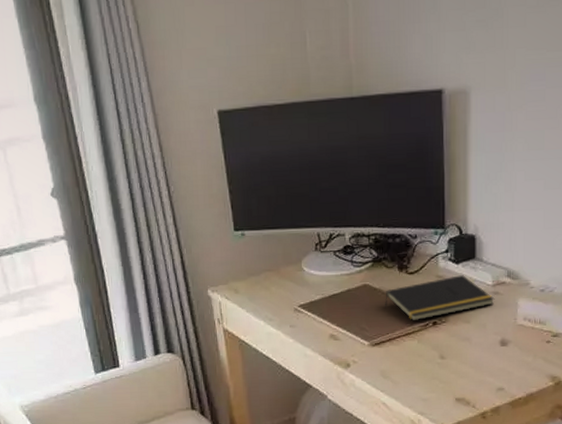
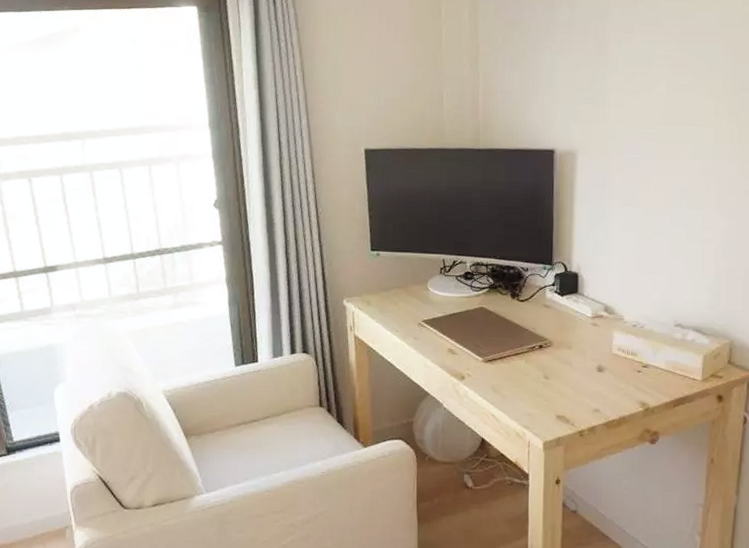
notepad: present [385,275,495,322] -> none [498,306,594,343]

